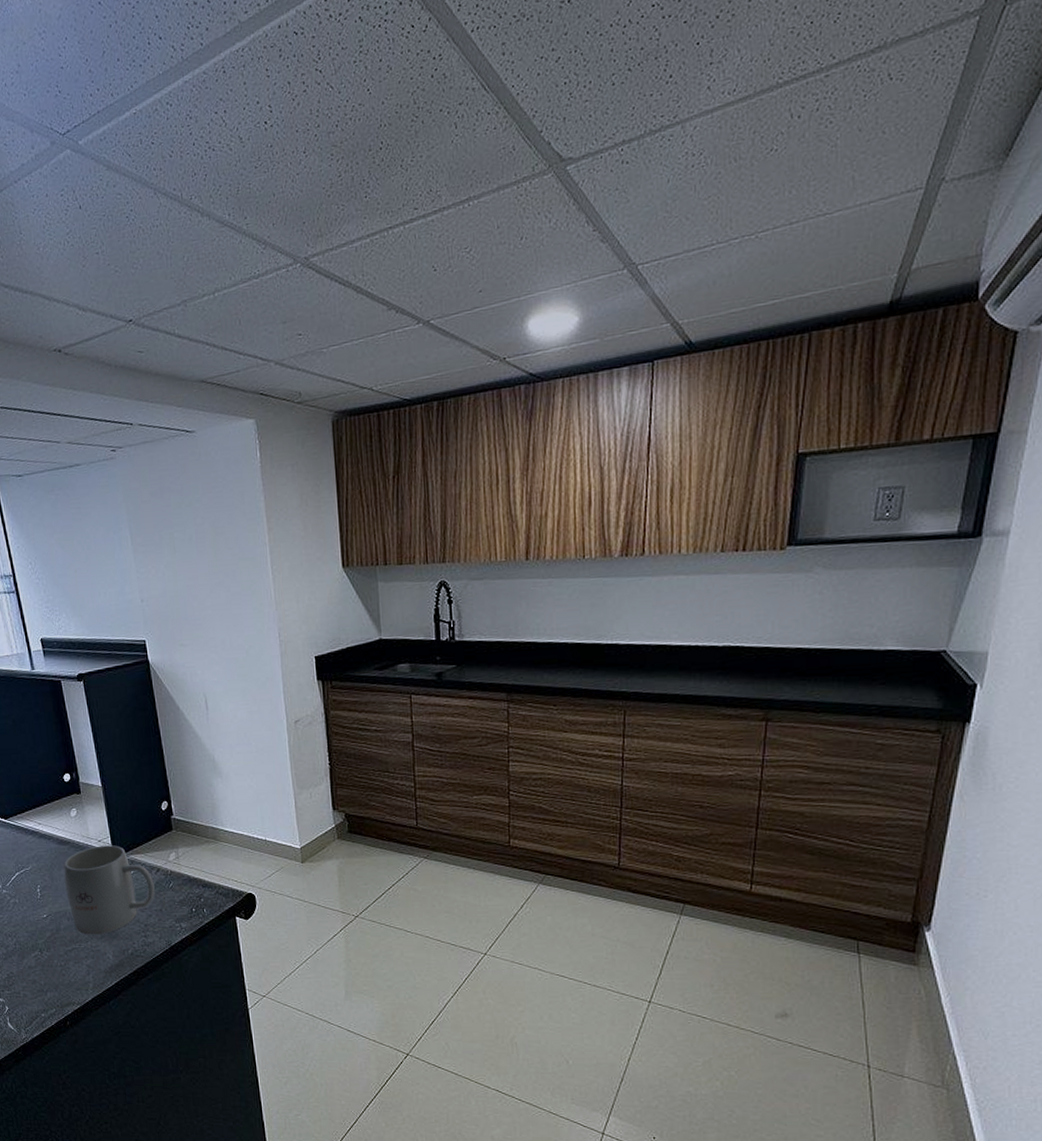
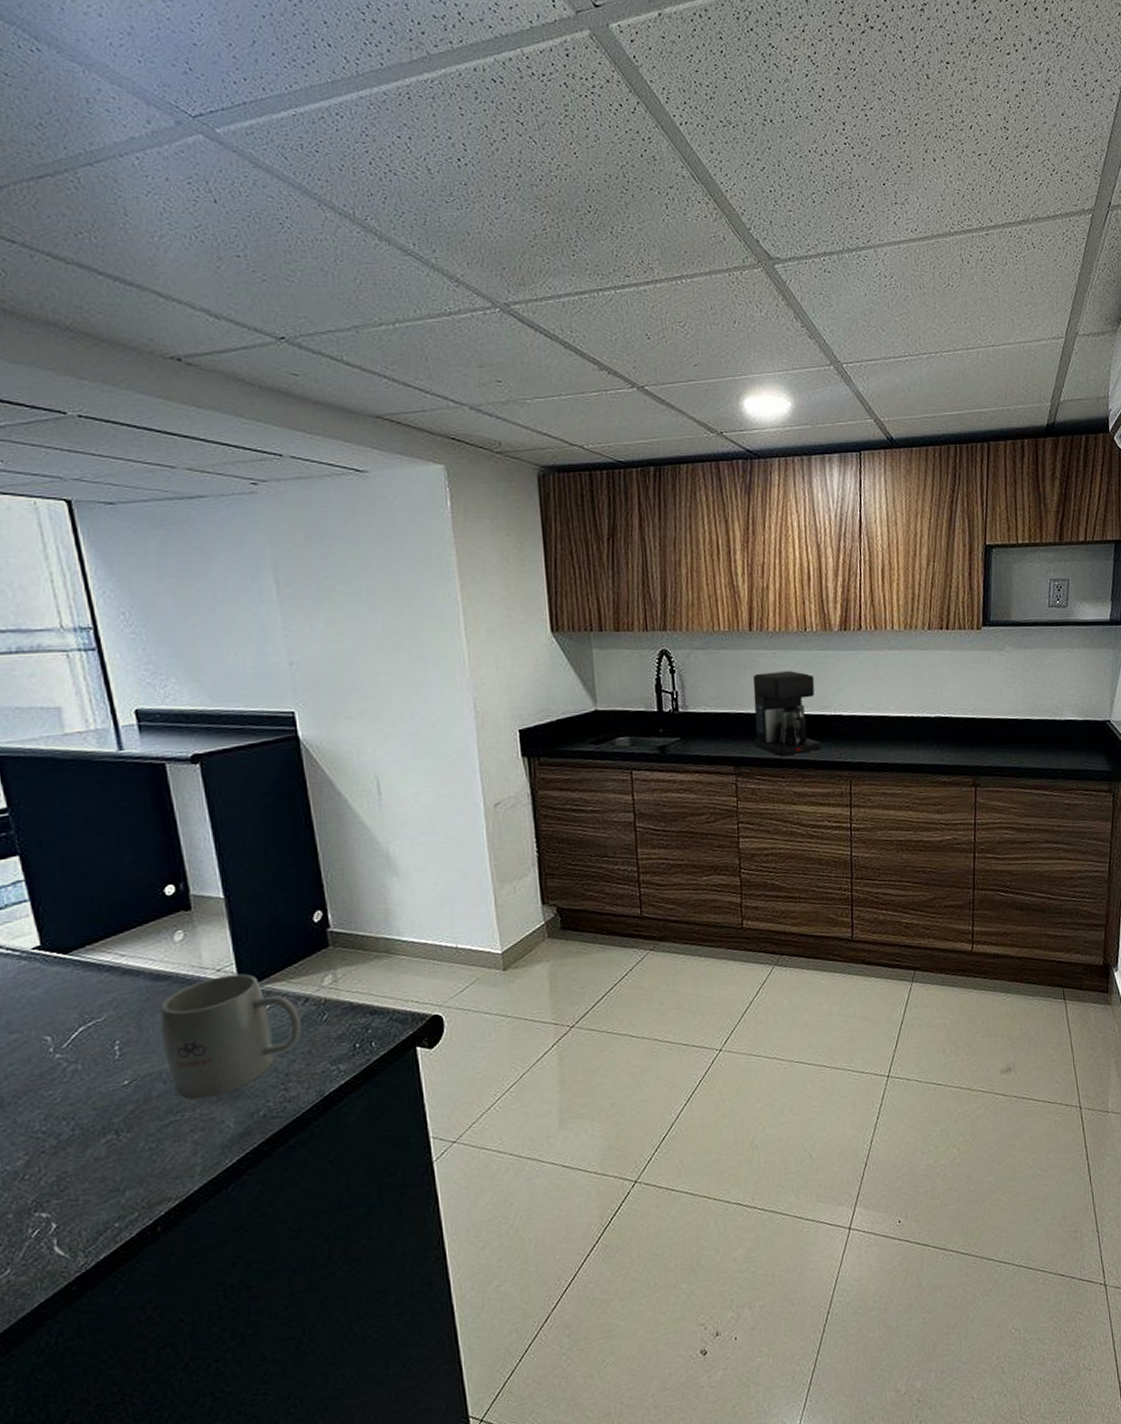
coffee maker: none [527,599,595,685] -> present [753,671,821,757]

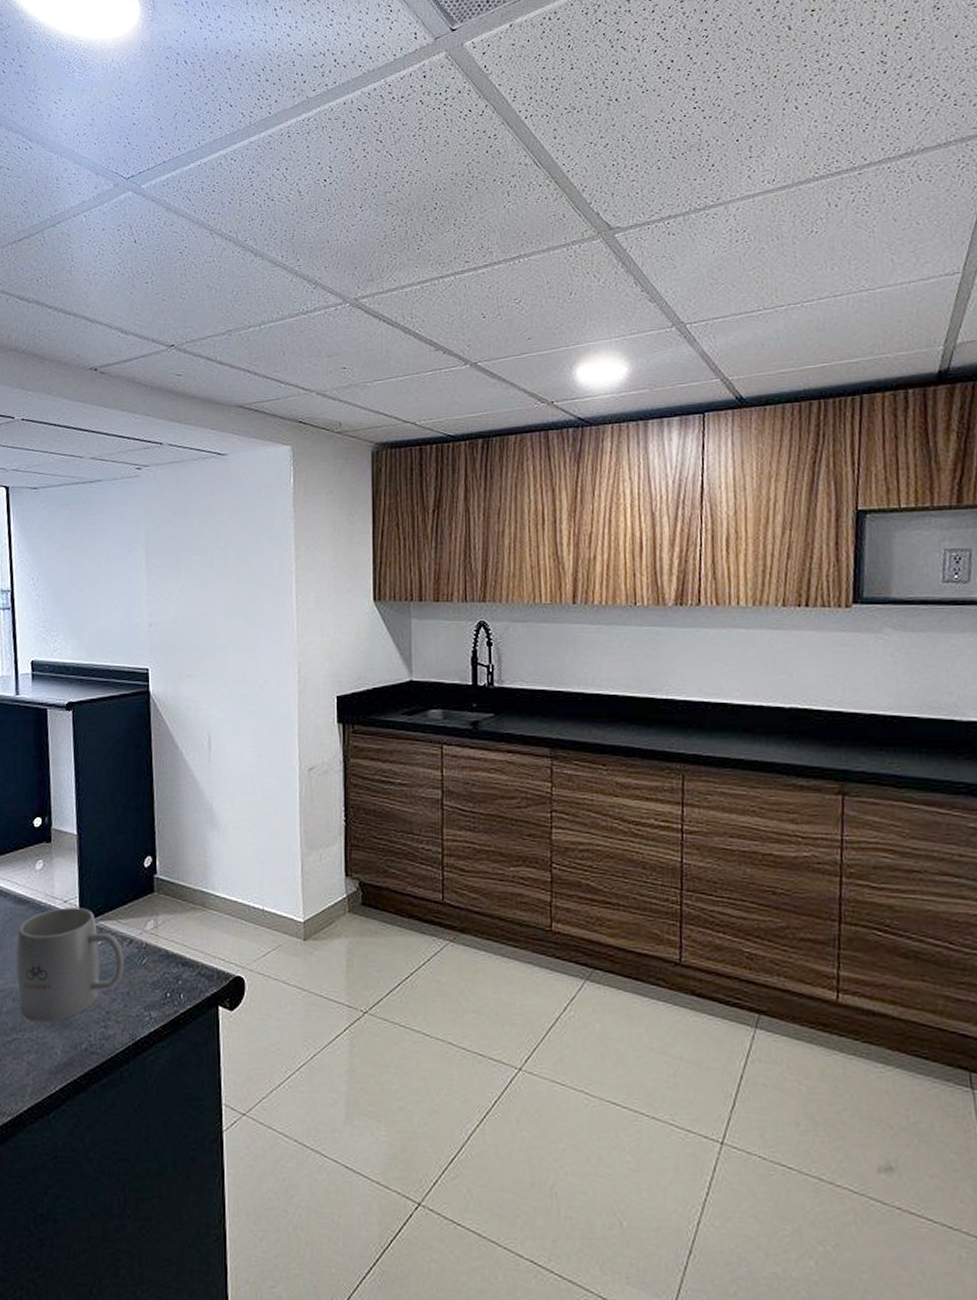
coffee maker: present [753,671,821,757] -> none [573,648,649,741]

